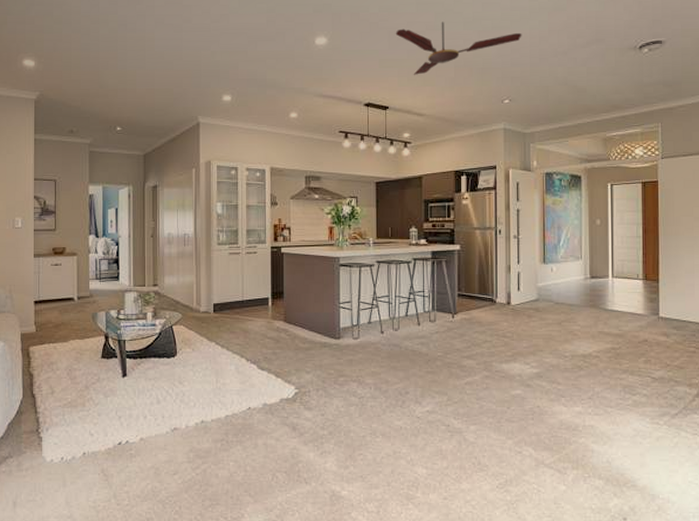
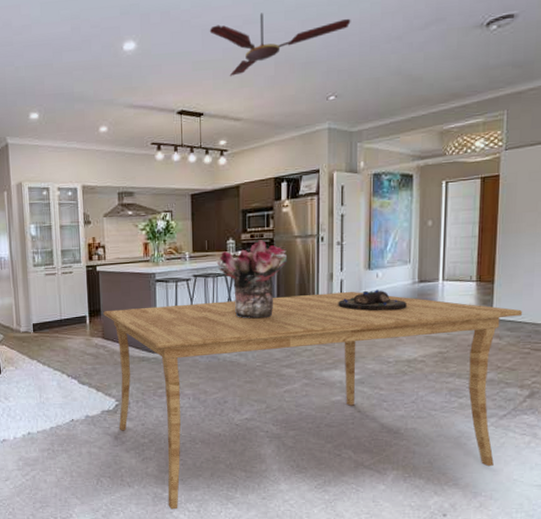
dining table: none [286,284,687,510] -> present [103,291,523,510]
bouquet: none [400,230,468,308] -> present [217,240,288,319]
decorative bowl: none [516,284,580,305] -> present [338,290,407,312]

